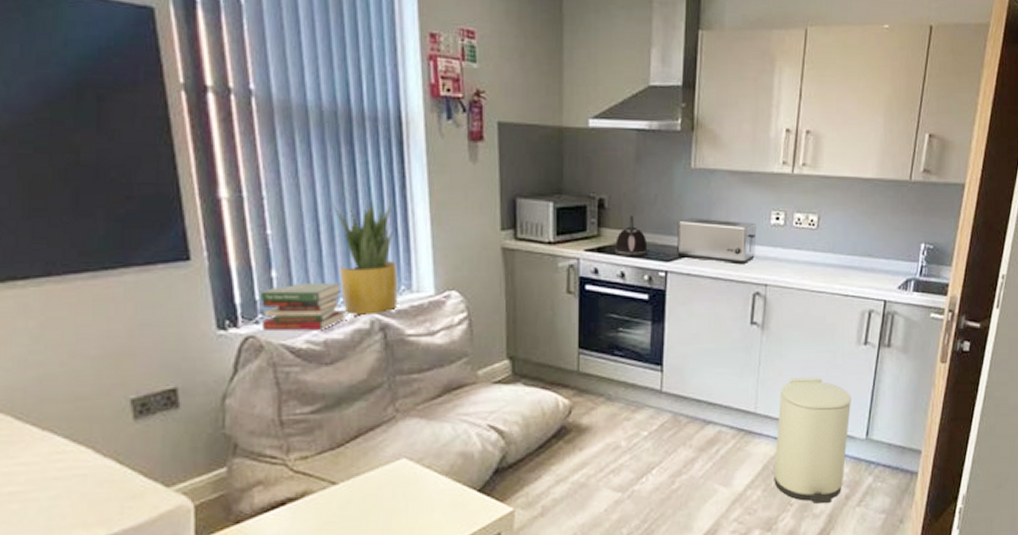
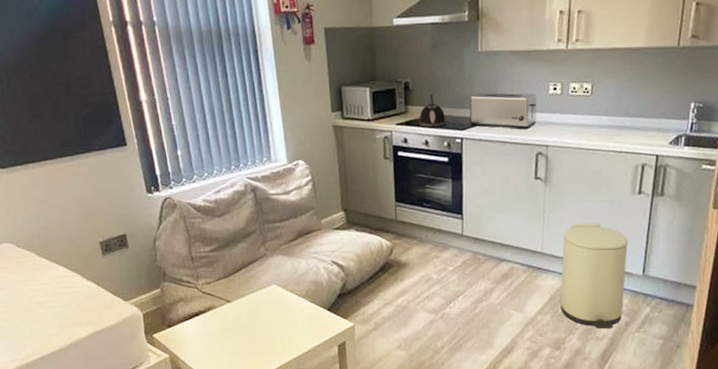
books: present [260,283,345,332] -> none [171,158,228,194]
planter: present [330,197,398,316] -> none [211,93,262,181]

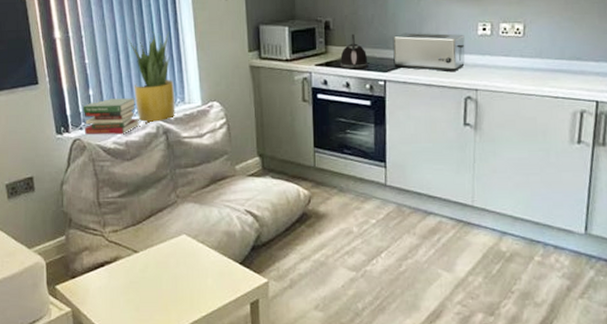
books: none [171,158,228,194] -> present [82,98,139,135]
planter: none [211,93,262,181] -> present [126,31,176,123]
pedal bin: present [560,223,629,329] -> none [493,174,569,294]

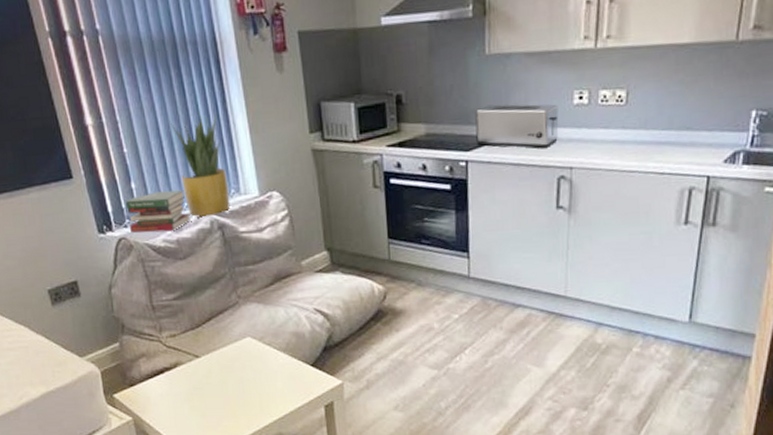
kettle: present [339,33,368,70] -> none [414,108,448,150]

